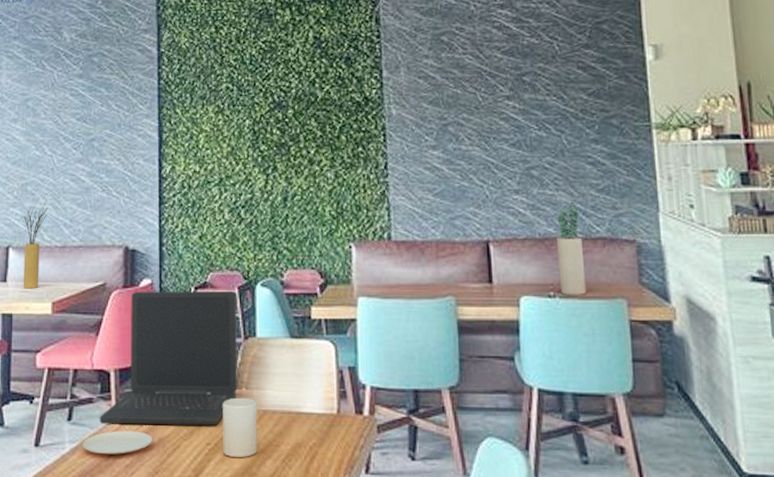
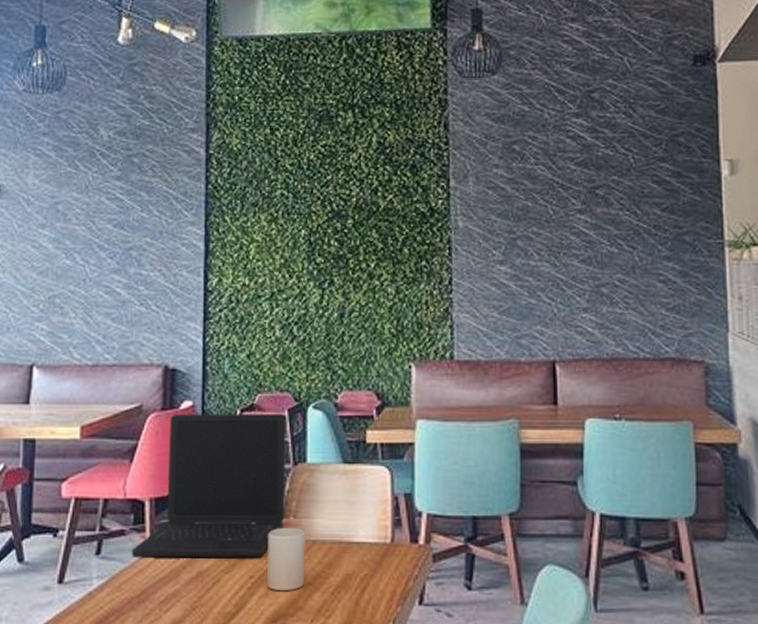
vase: present [23,203,48,289] -> none [49,317,79,412]
plate: present [82,430,152,454] -> none [112,564,190,590]
vase: present [556,200,586,296] -> none [624,319,653,419]

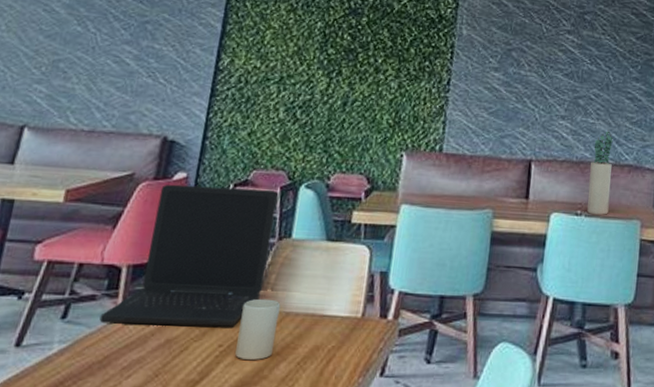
vase: none [624,319,653,419] -> present [587,129,613,216]

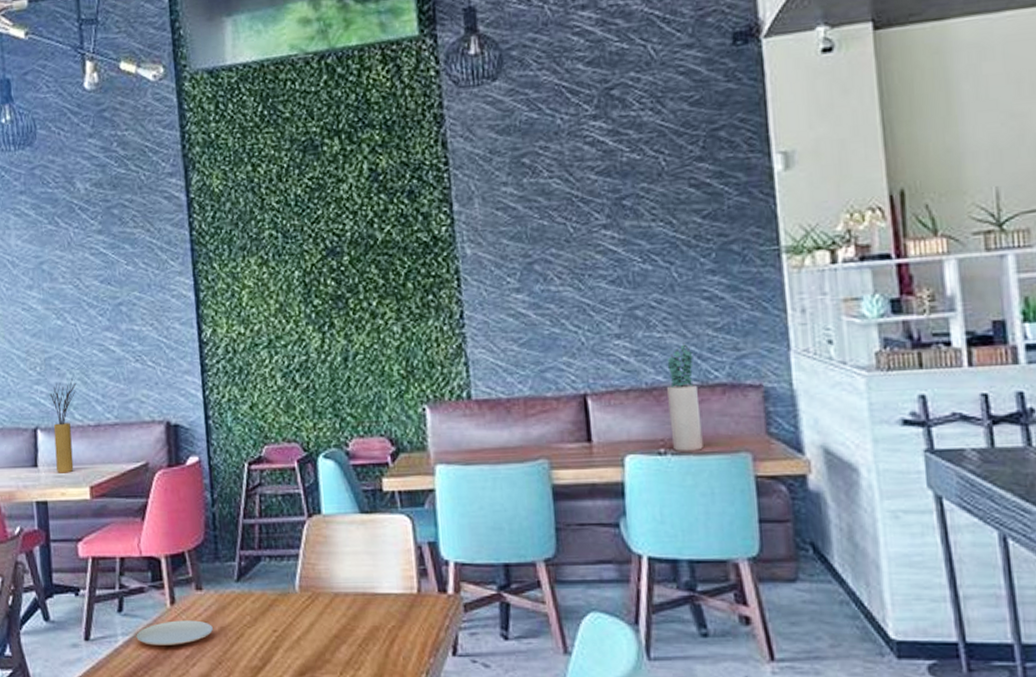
vase: none [34,83,81,174] -> present [49,378,77,474]
plate: none [74,330,159,356] -> present [136,620,213,645]
laptop: present [99,184,278,328] -> none [152,465,304,614]
mug: present [234,298,281,361] -> none [288,580,331,645]

